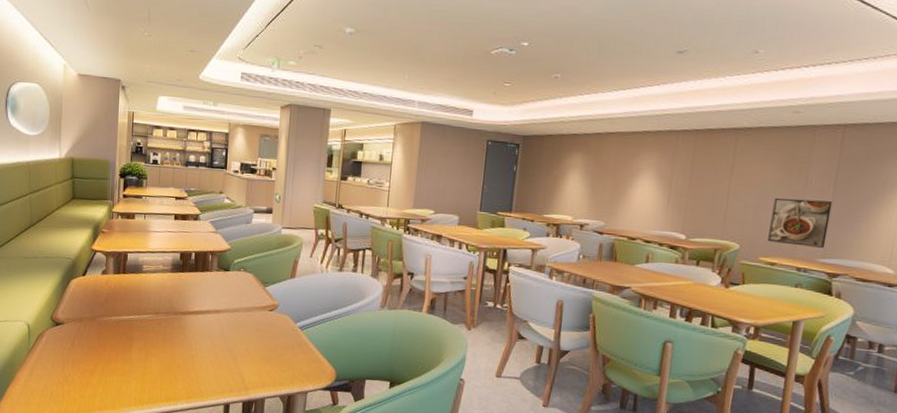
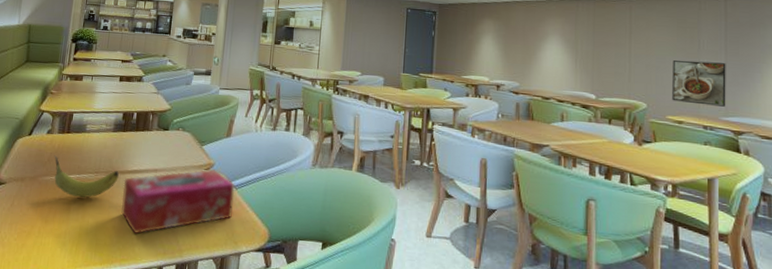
fruit: none [111,296,180,338] -> present [54,155,119,198]
tissue box: none [185,310,300,374] -> present [121,169,235,235]

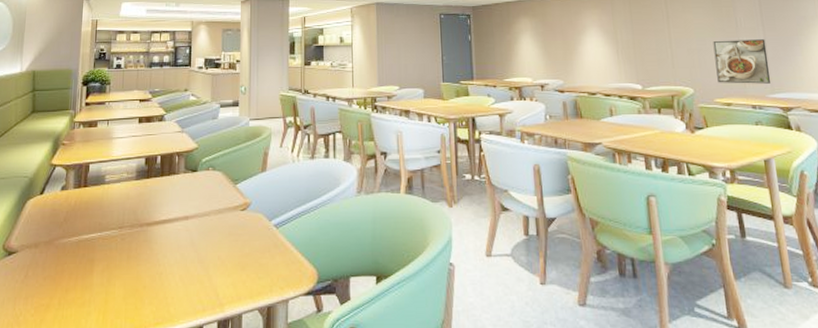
fruit: present [54,155,119,198] -> none [71,214,146,259]
tissue box: present [121,169,235,235] -> none [151,209,275,293]

